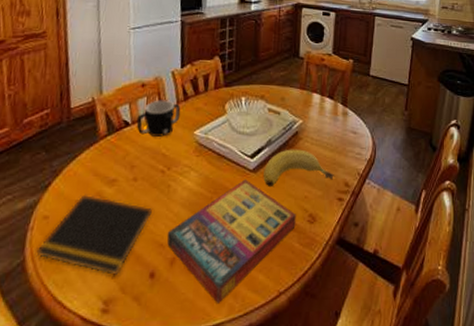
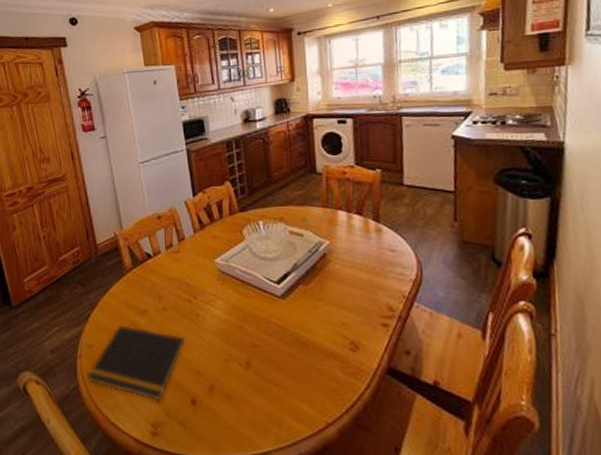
mug: present [136,100,181,137] -> none [157,230,199,267]
game compilation box: present [167,179,296,303] -> none [202,306,336,432]
banana: present [263,149,334,188] -> none [293,272,374,314]

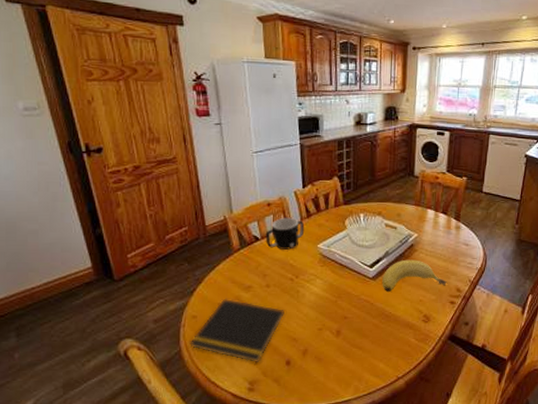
mug: none [157,230,199,267] -> present [265,217,305,250]
banana: none [293,272,374,314] -> present [382,259,447,293]

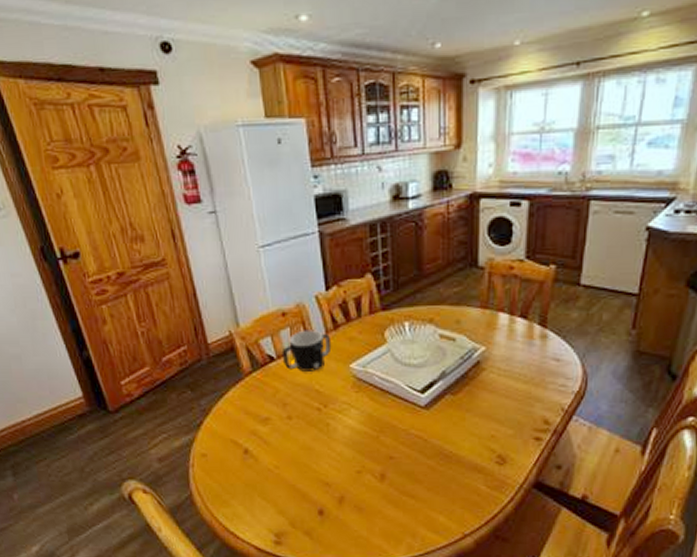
notepad: present [190,298,286,363] -> none [201,432,314,512]
banana: present [382,259,447,293] -> none [438,381,529,426]

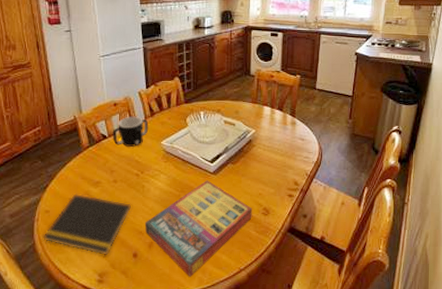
notepad: none [201,432,314,512] -> present [43,193,132,256]
game compilation box: none [331,417,481,542] -> present [144,180,252,277]

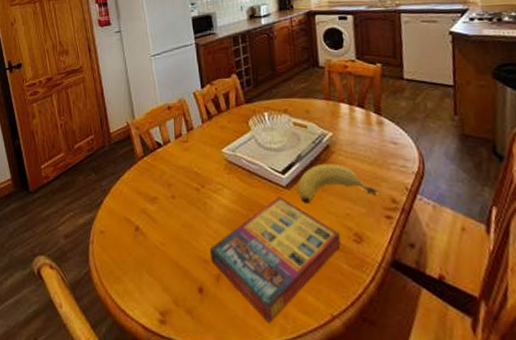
notepad: present [43,193,132,256] -> none [98,211,194,289]
mug: present [112,116,149,147] -> none [167,120,207,156]
banana: none [223,154,285,187] -> present [297,163,377,205]

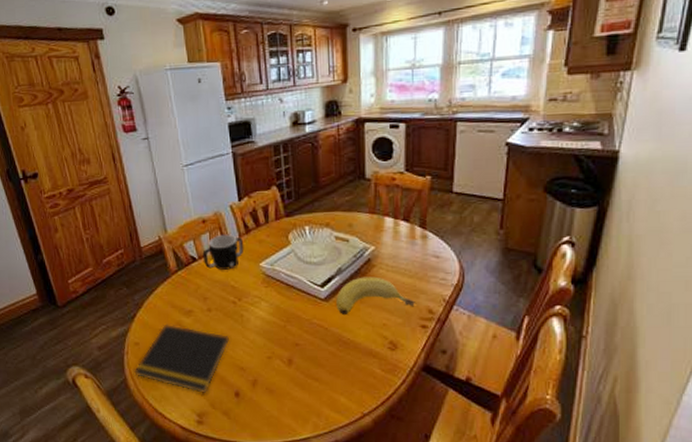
notepad: none [98,211,194,289] -> present [134,323,230,394]
mug: none [167,120,207,156] -> present [202,234,244,270]
game compilation box: present [209,196,341,323] -> none [246,308,375,421]

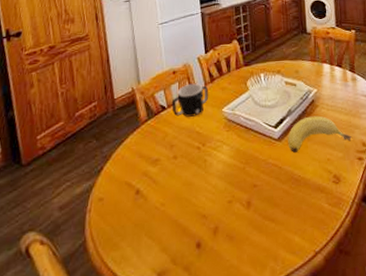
notepad: present [134,323,230,394] -> none [95,174,194,249]

